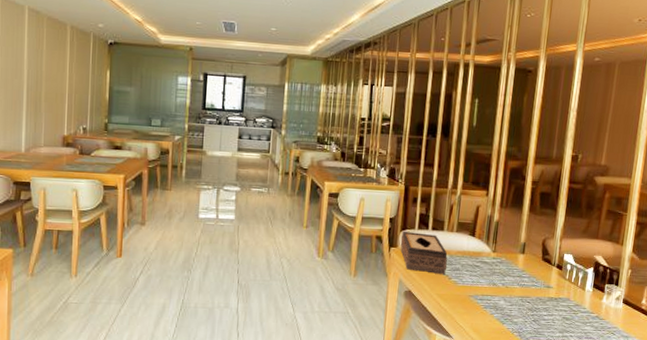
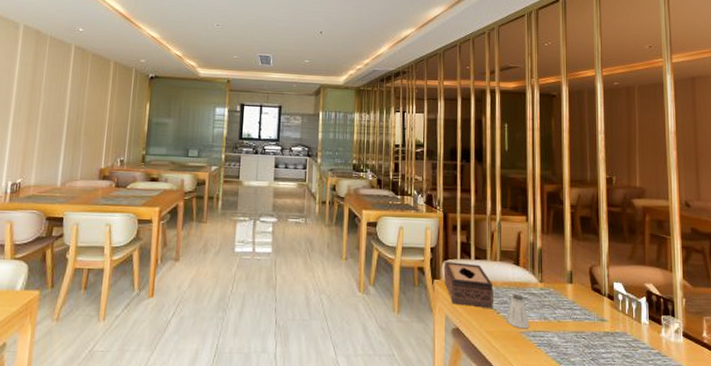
saltshaker: none [457,262,479,293] -> present [507,294,530,329]

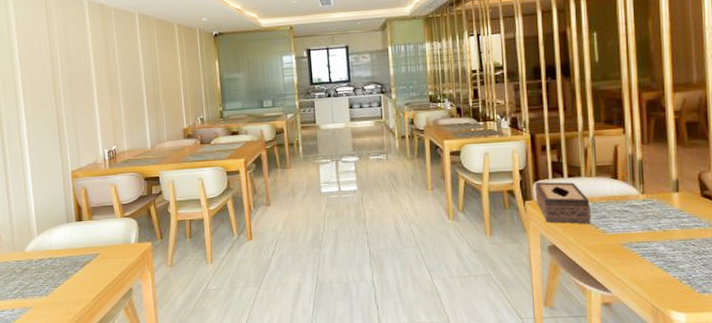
saltshaker: present [507,294,530,329] -> none [606,208,632,241]

